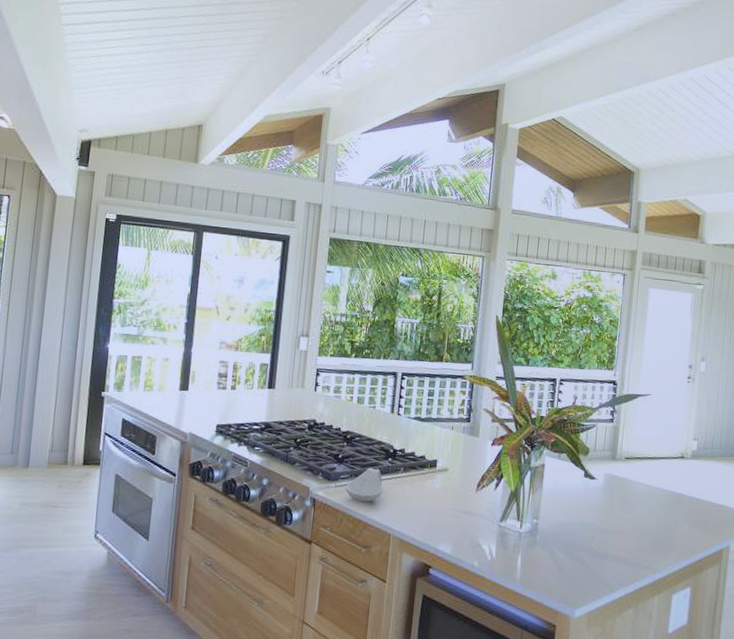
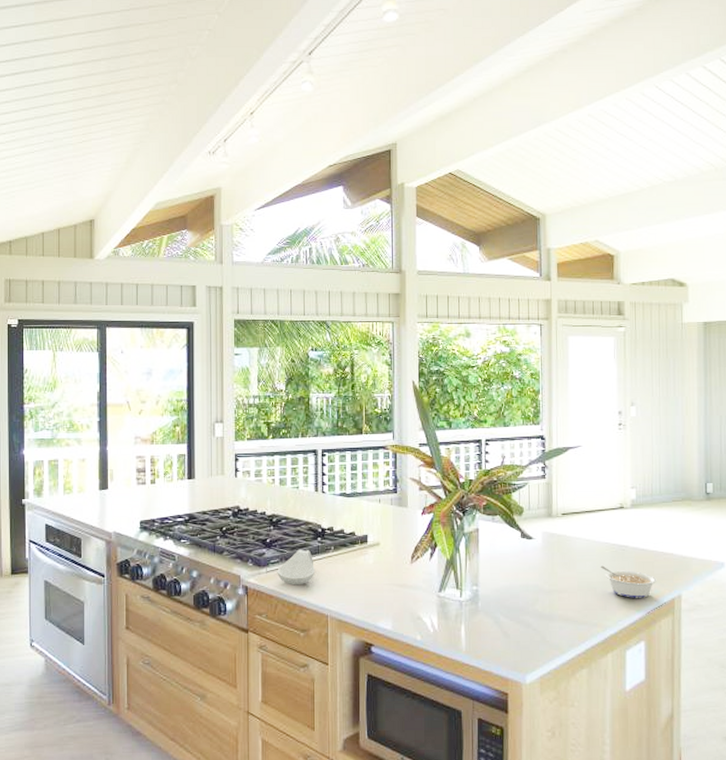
legume: none [656,511,708,546] -> present [600,565,657,598]

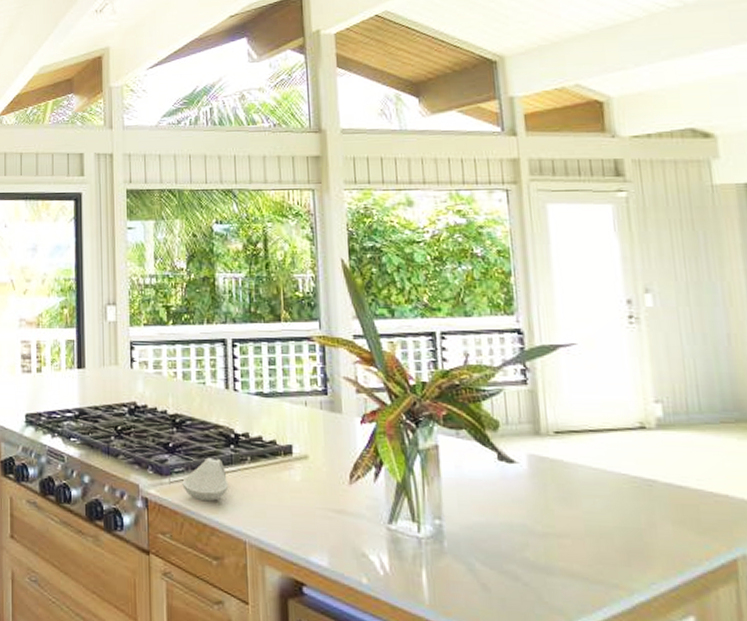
legume: present [600,565,657,598] -> none [616,505,706,555]

